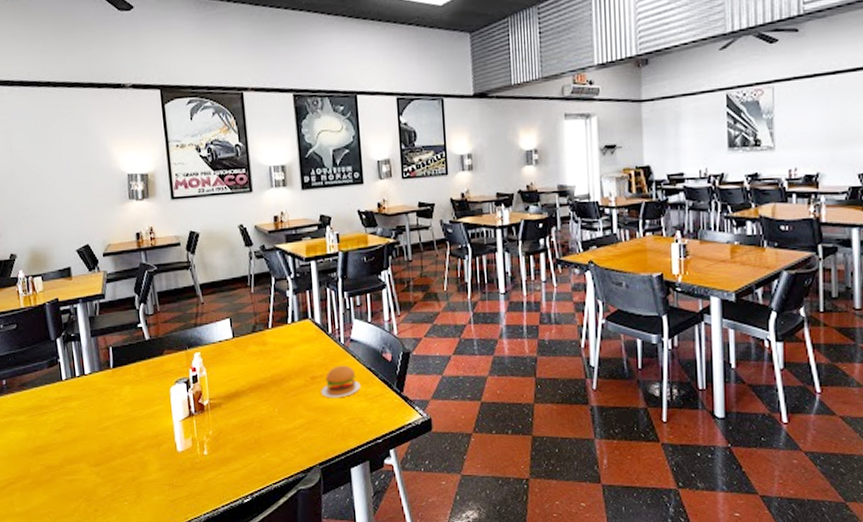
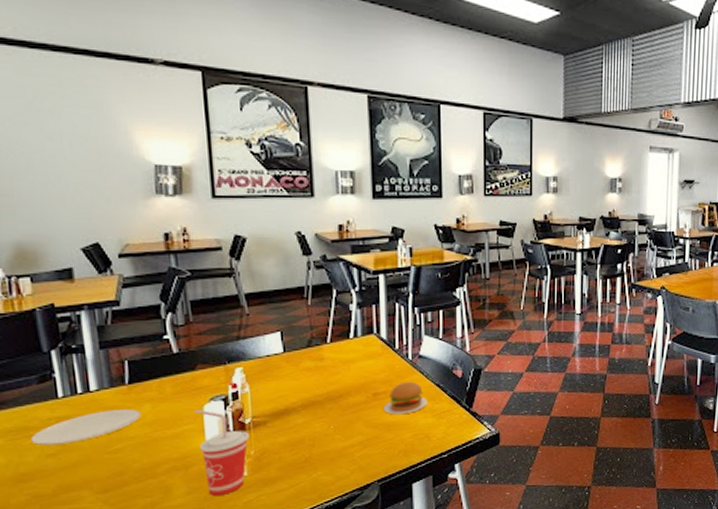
plate: none [44,391,123,423] -> present [31,409,142,446]
beverage cup: none [163,391,208,473] -> present [194,409,250,496]

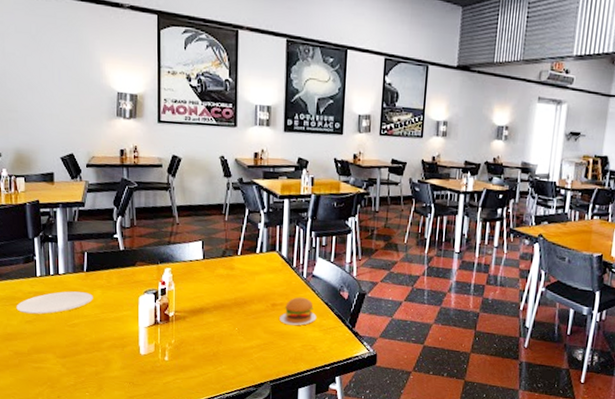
beverage cup: present [194,409,250,496] -> none [132,299,172,374]

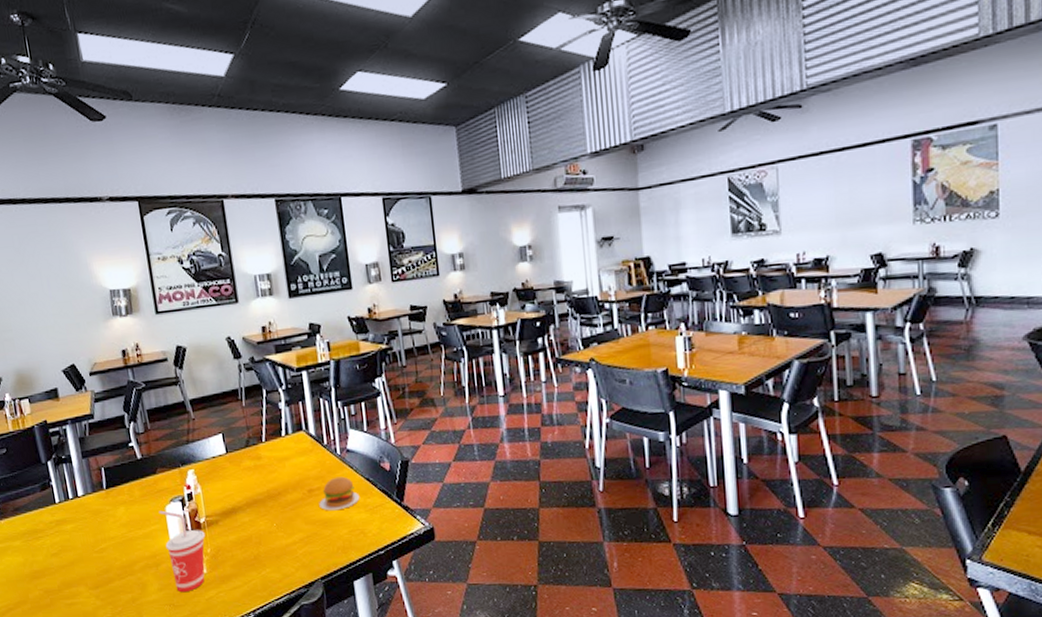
plate: present [16,291,94,315] -> none [39,512,118,547]
beverage cup: none [132,299,172,374] -> present [159,510,206,593]

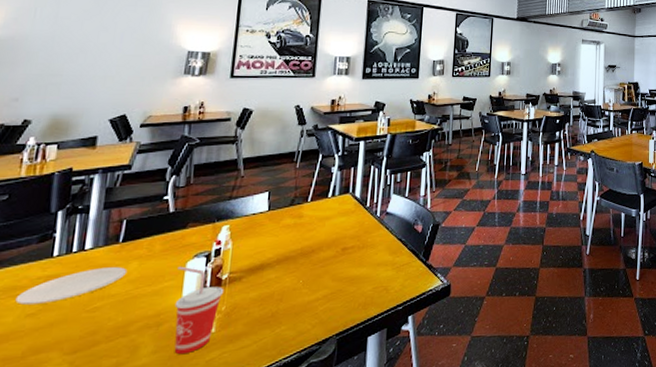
plate: none [39,512,118,547] -> present [15,267,128,306]
burger: present [319,476,360,511] -> none [350,236,390,269]

